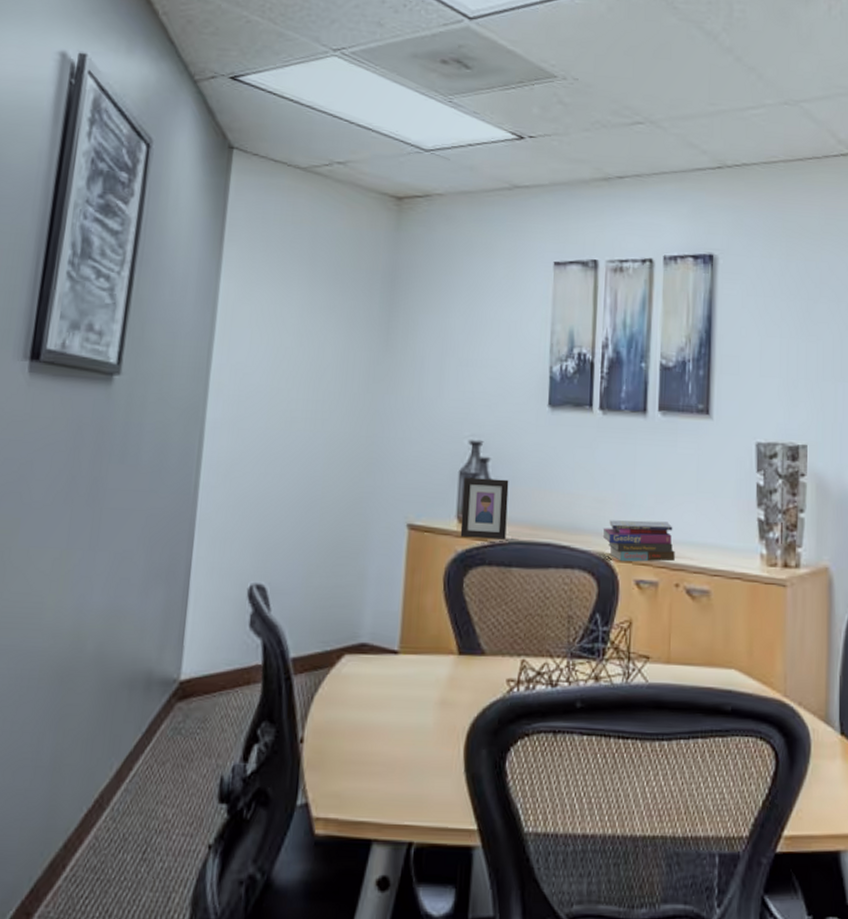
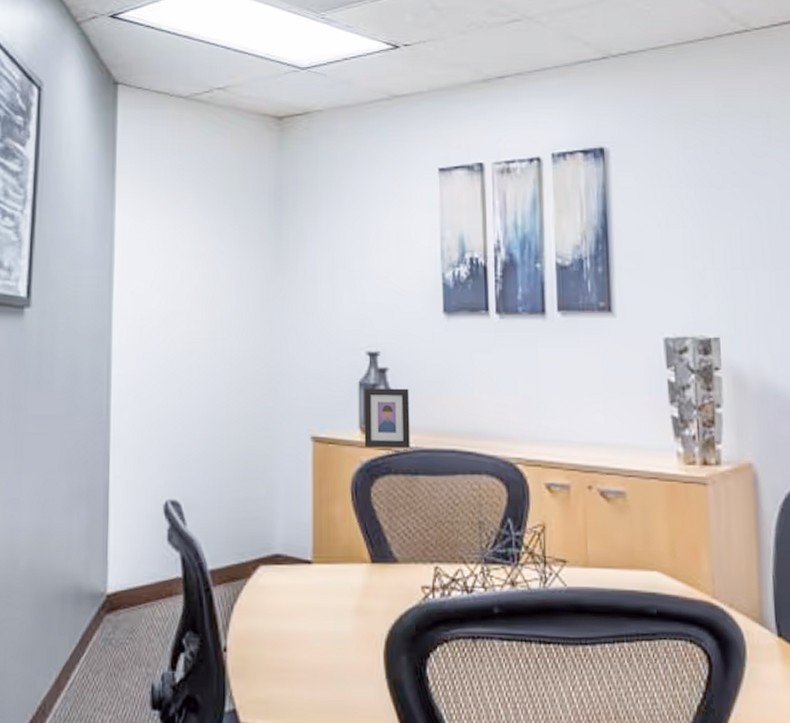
books: present [602,520,675,562] -> none [508,423,586,466]

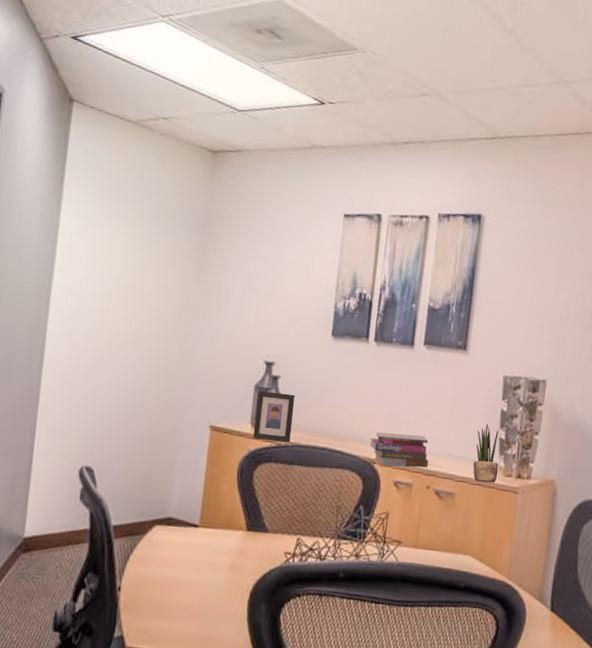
books: none [508,423,586,466] -> present [369,432,429,468]
potted plant: none [642,400,677,475] -> present [473,424,499,483]

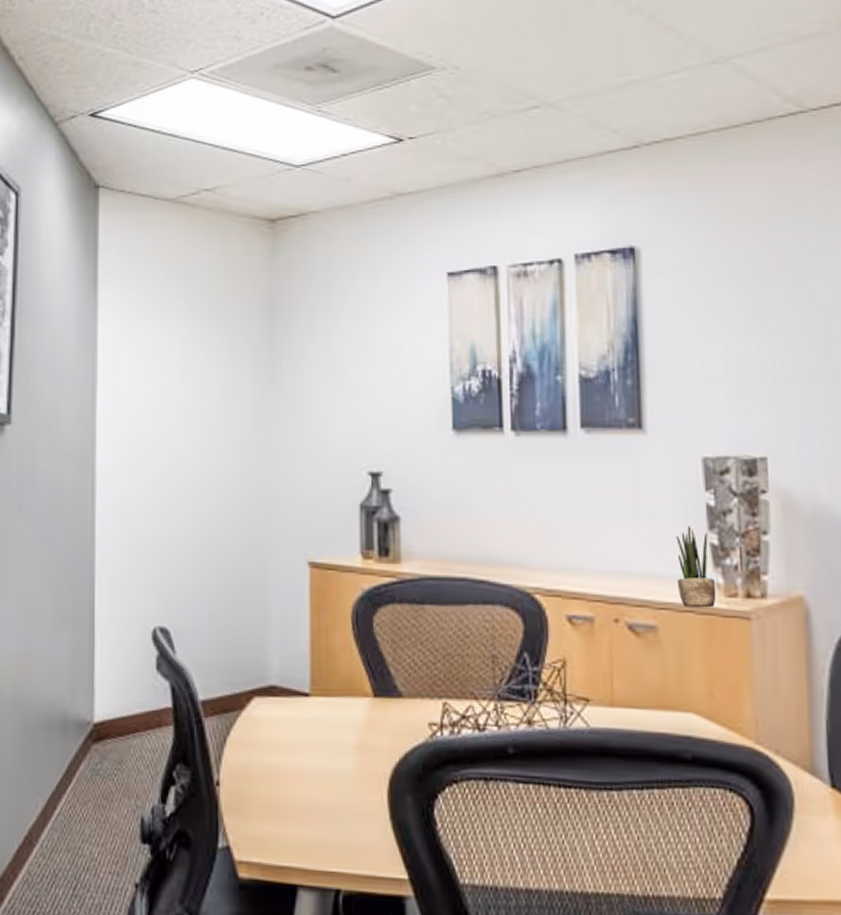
picture frame: present [252,390,295,443] -> none [365,511,416,575]
books: present [369,432,429,468] -> none [524,550,612,596]

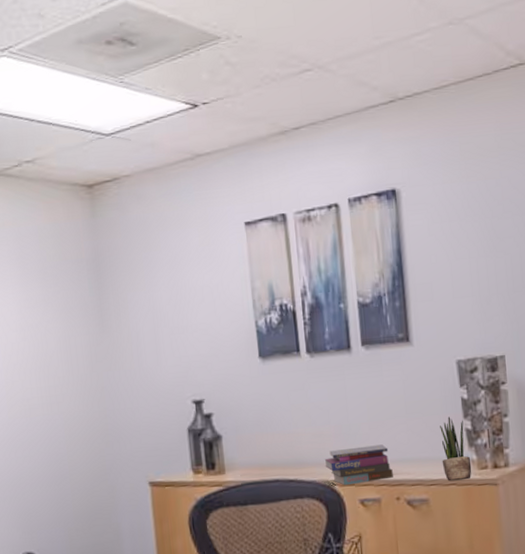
books: none [524,550,612,596] -> present [324,444,393,486]

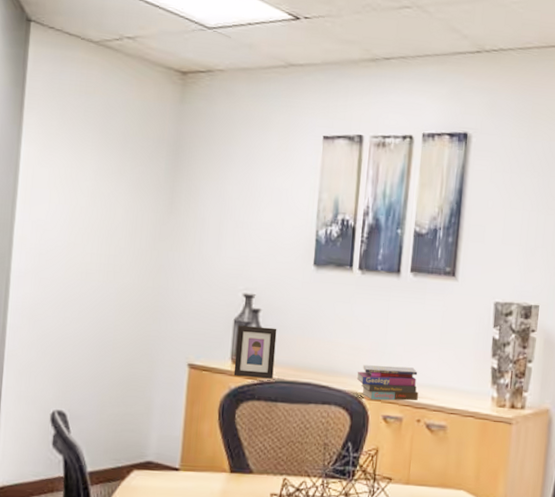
picture frame: none [192,429,238,486] -> present [233,325,277,379]
potted plant: present [440,416,472,482] -> none [464,353,492,415]

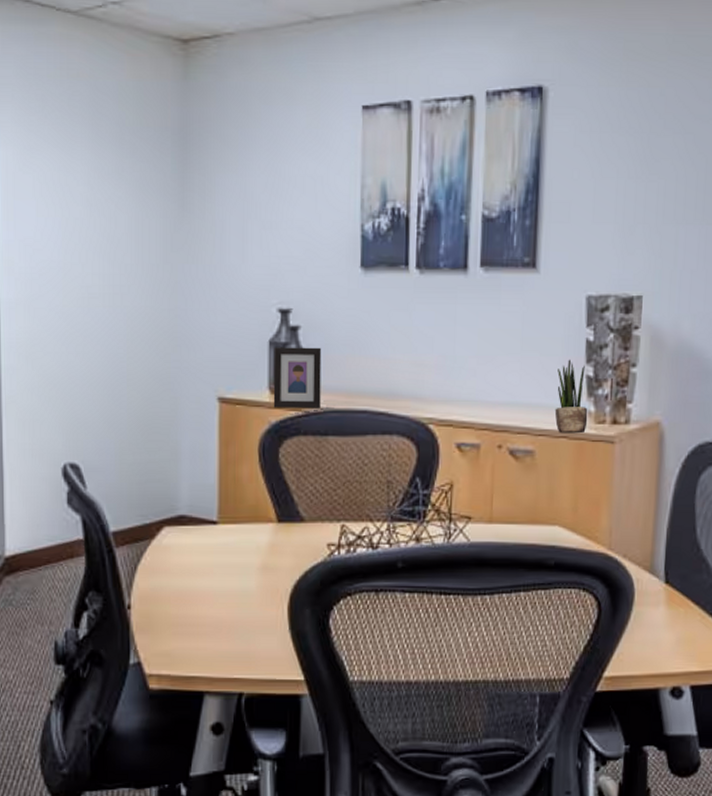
books: present [356,365,418,401] -> none [421,383,498,426]
potted plant: none [464,353,492,415] -> present [554,359,588,434]

